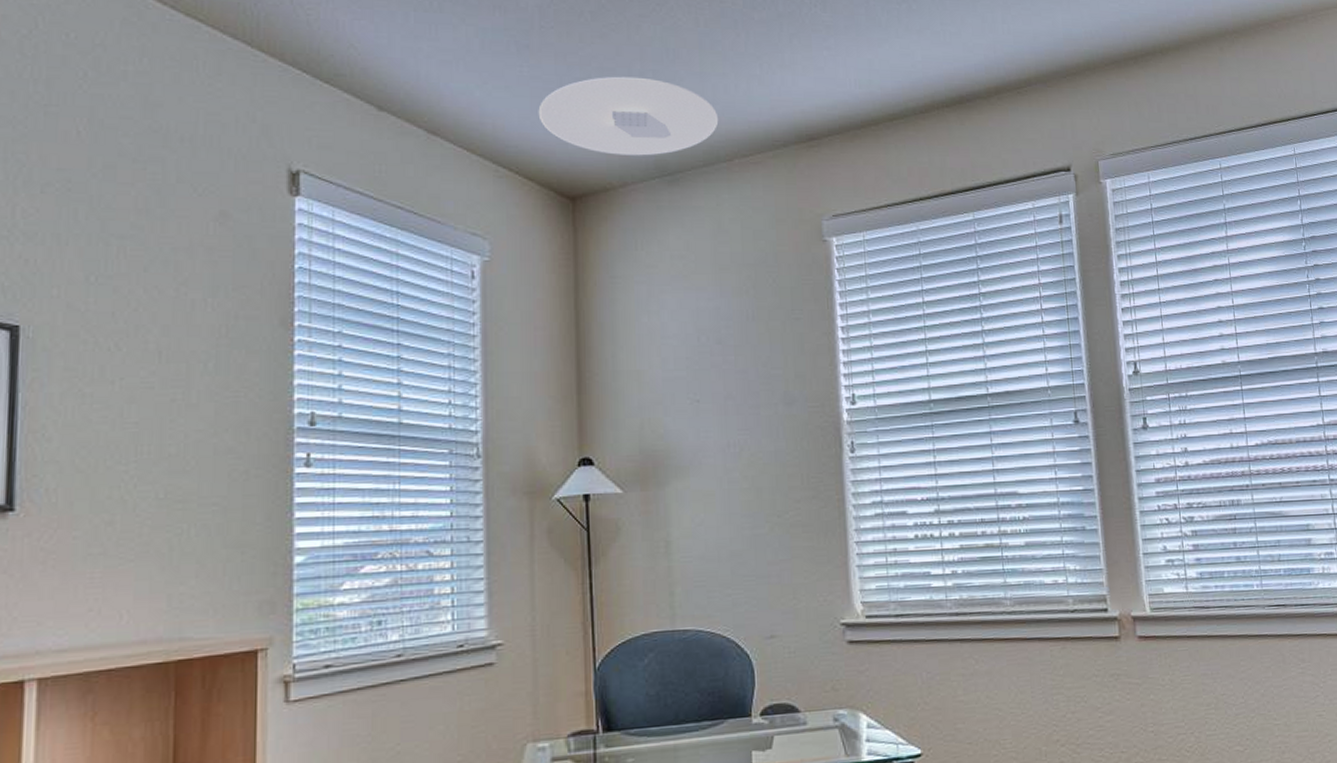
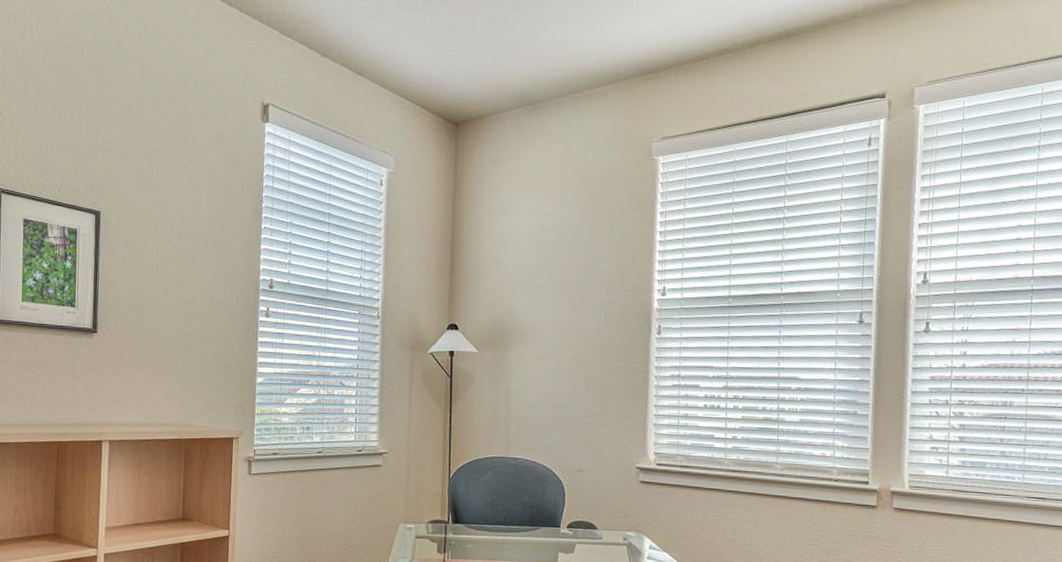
ceiling light: present [538,76,719,156] -> none [435,24,574,89]

